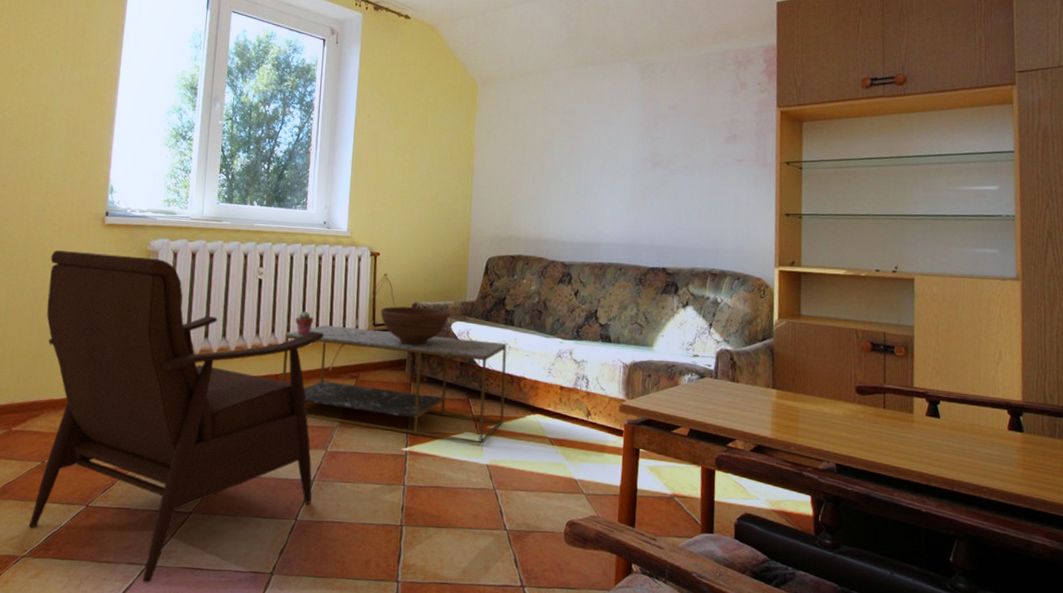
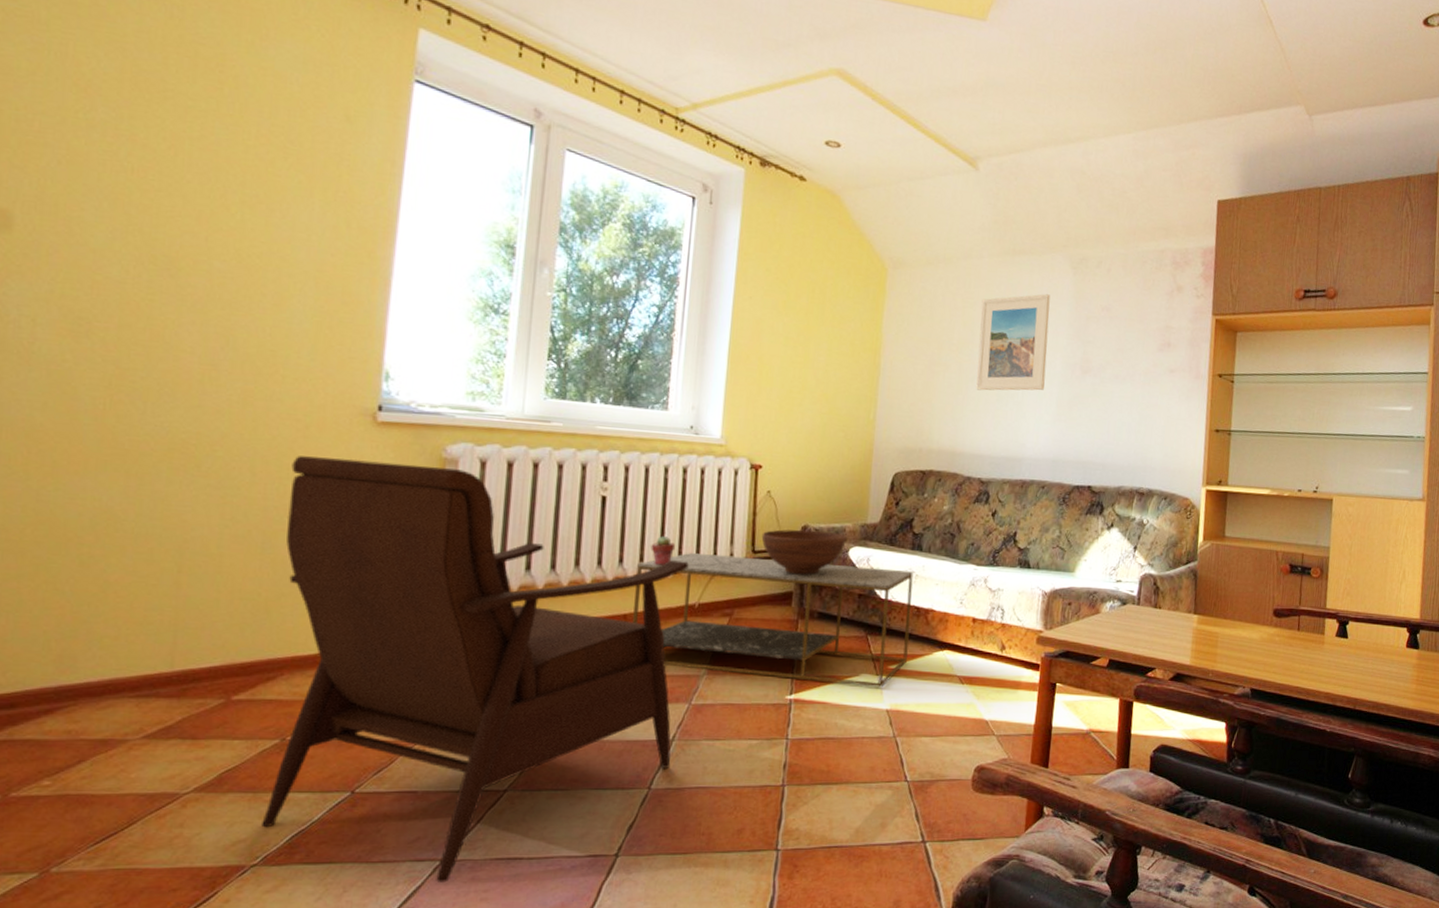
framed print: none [557,98,621,185] -> present [976,294,1050,391]

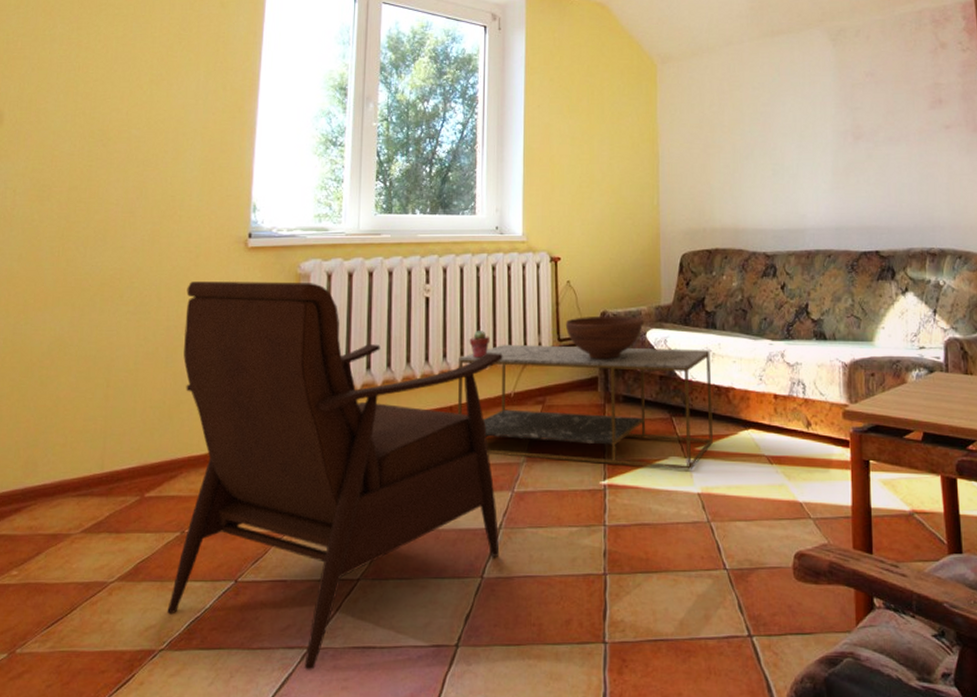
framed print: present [976,294,1050,391] -> none [747,68,818,167]

